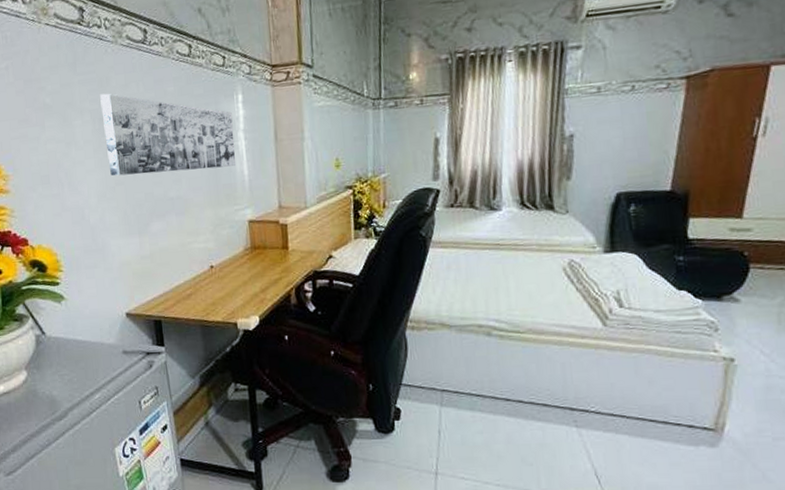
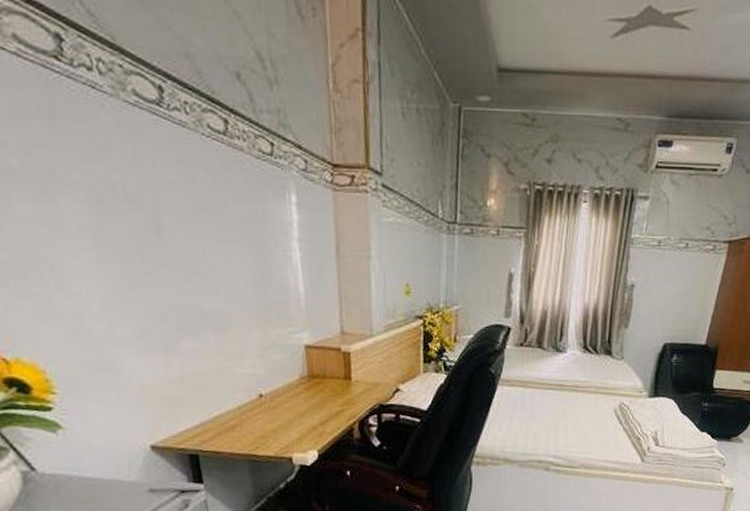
wall art: present [100,93,235,176] -> none [96,165,288,282]

